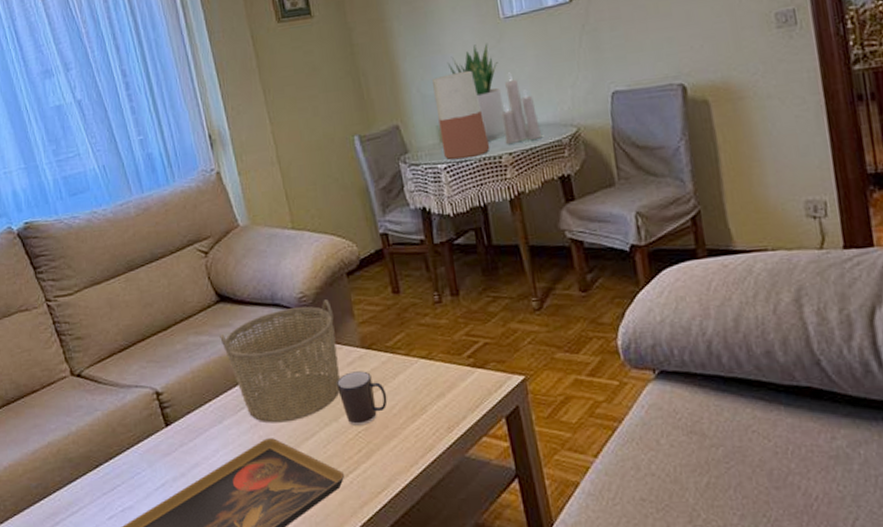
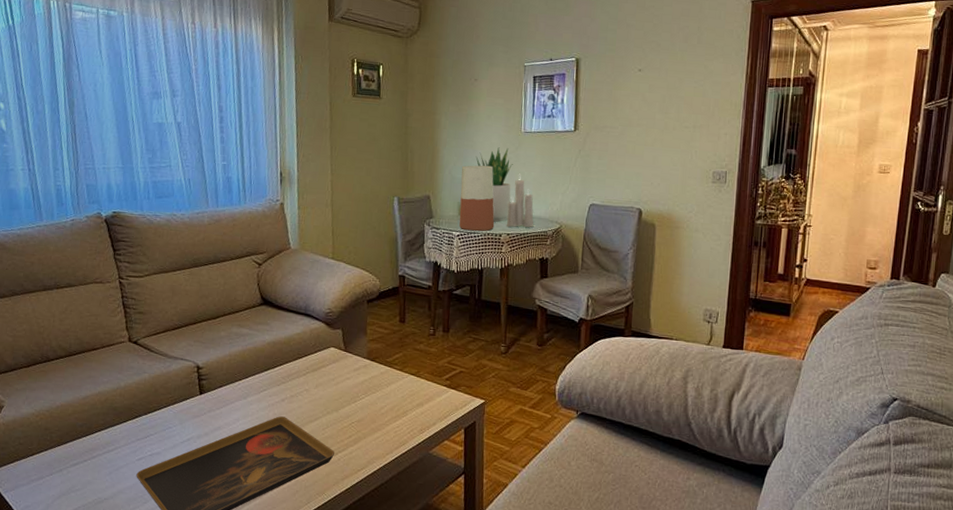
basket: present [219,299,340,423] -> none [257,318,351,407]
mug: present [336,371,388,426] -> none [342,376,380,418]

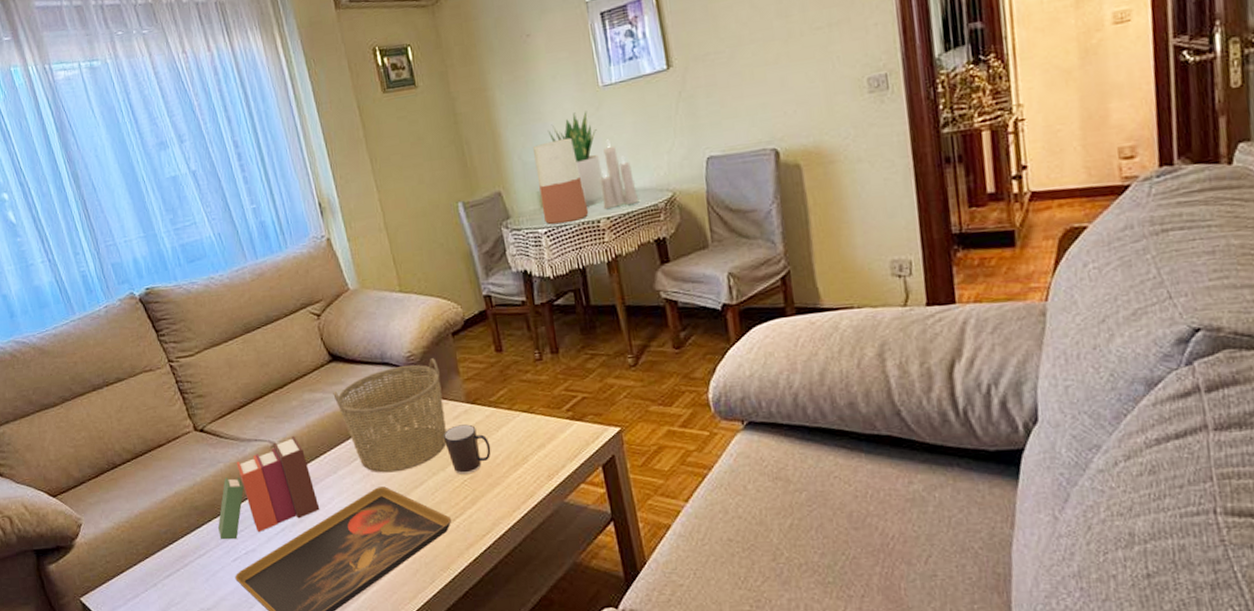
books: none [130,361,225,442] -> present [217,435,320,540]
basket: none [257,318,351,407] -> present [333,358,446,473]
mug: none [342,376,380,418] -> present [443,424,491,475]

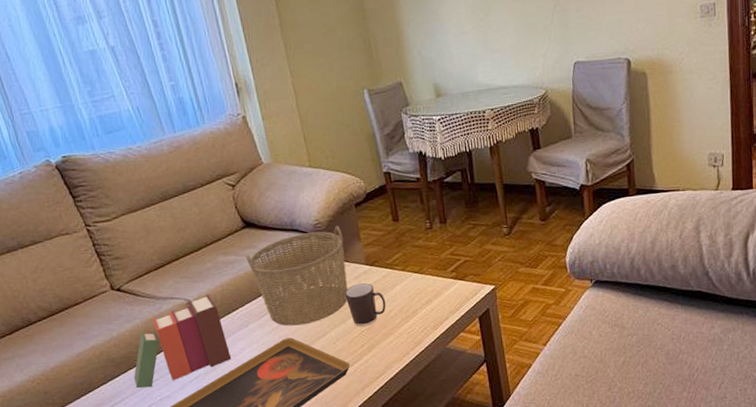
vase: present [533,137,589,225] -> none [431,38,476,113]
planter: present [547,111,605,207] -> none [444,15,490,99]
candle: present [600,139,639,209] -> none [486,41,518,101]

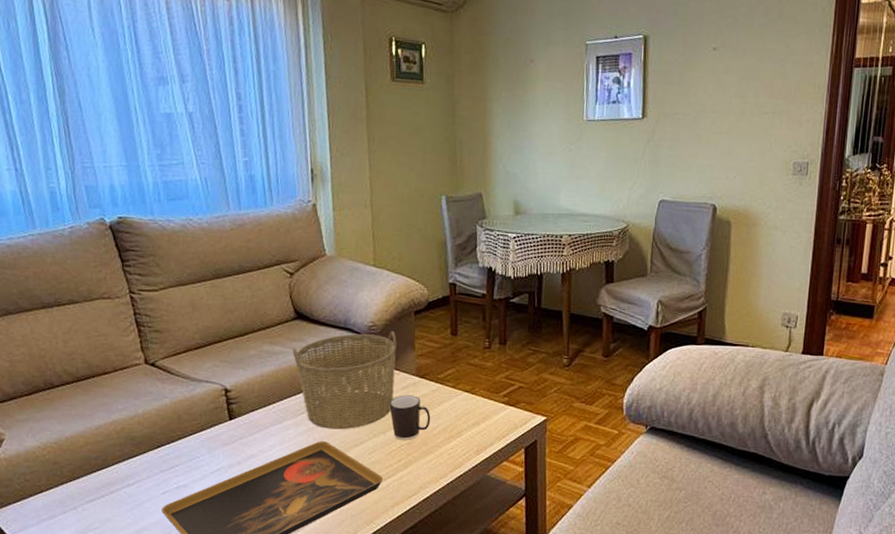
books: present [133,294,232,389] -> none [152,382,260,473]

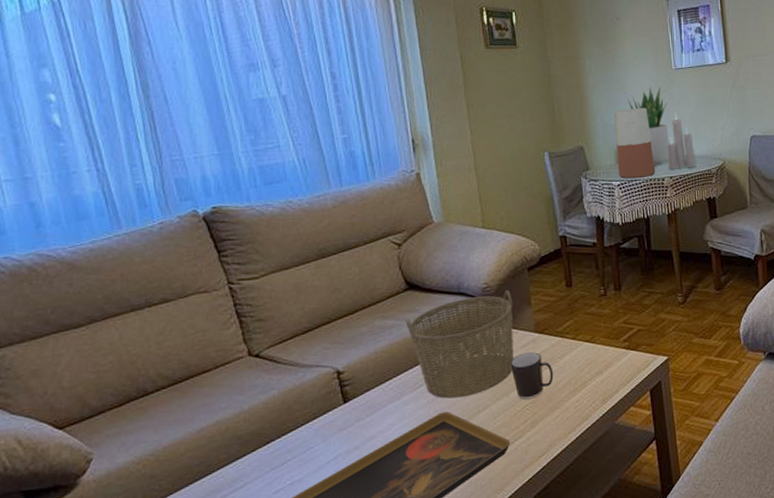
vase: none [515,158,555,233] -> present [614,107,656,179]
planter: none [532,138,573,222] -> present [627,87,670,166]
candle: none [568,167,599,227] -> present [667,112,697,169]

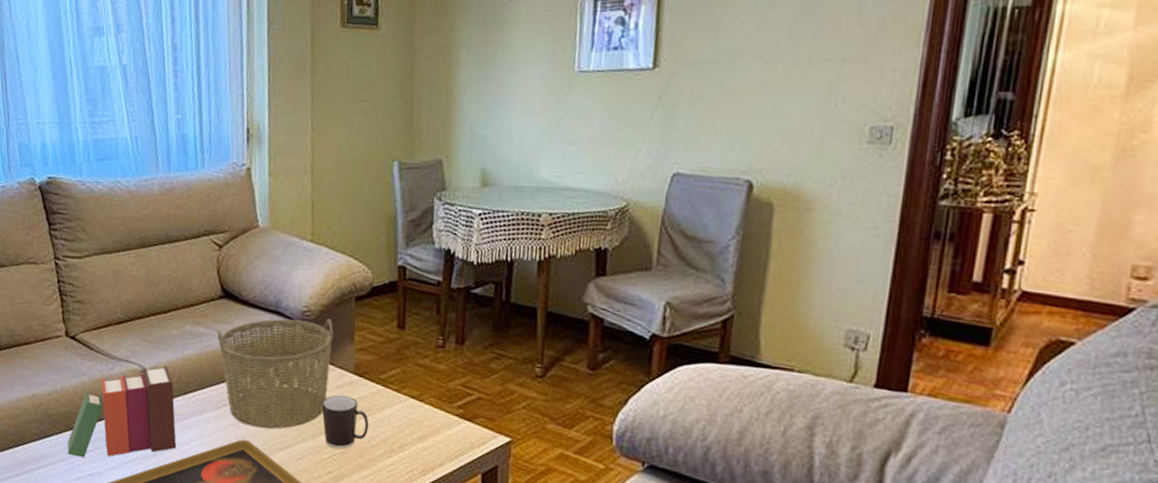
books: none [261,361,379,471] -> present [67,365,177,458]
vase: present [614,107,656,179] -> none [482,118,532,210]
planter: present [627,87,670,166] -> none [507,93,559,197]
candle: present [667,112,697,169] -> none [549,129,589,205]

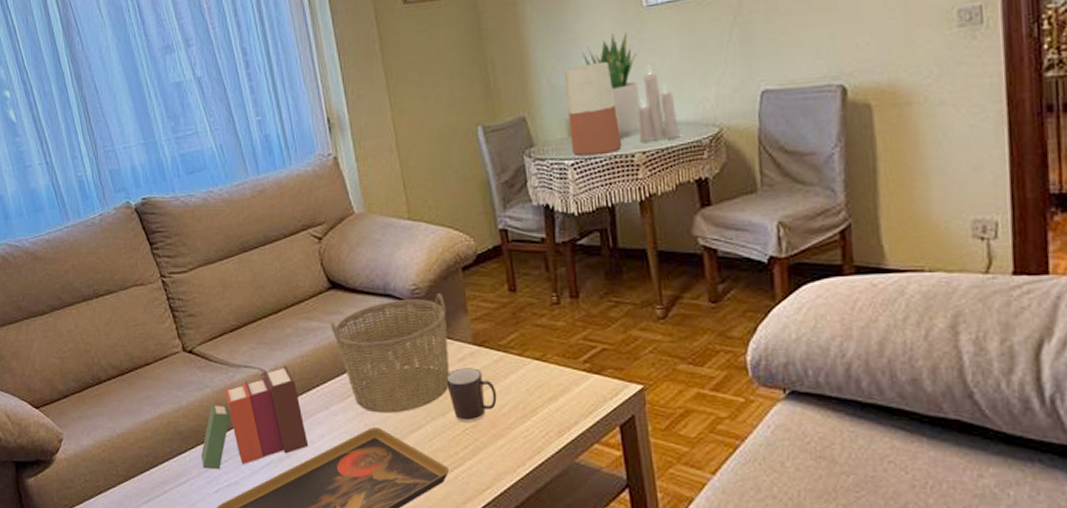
vase: none [482,118,532,210] -> present [565,61,623,157]
planter: none [507,93,559,197] -> present [581,32,642,138]
candle: none [549,129,589,205] -> present [637,65,681,142]

